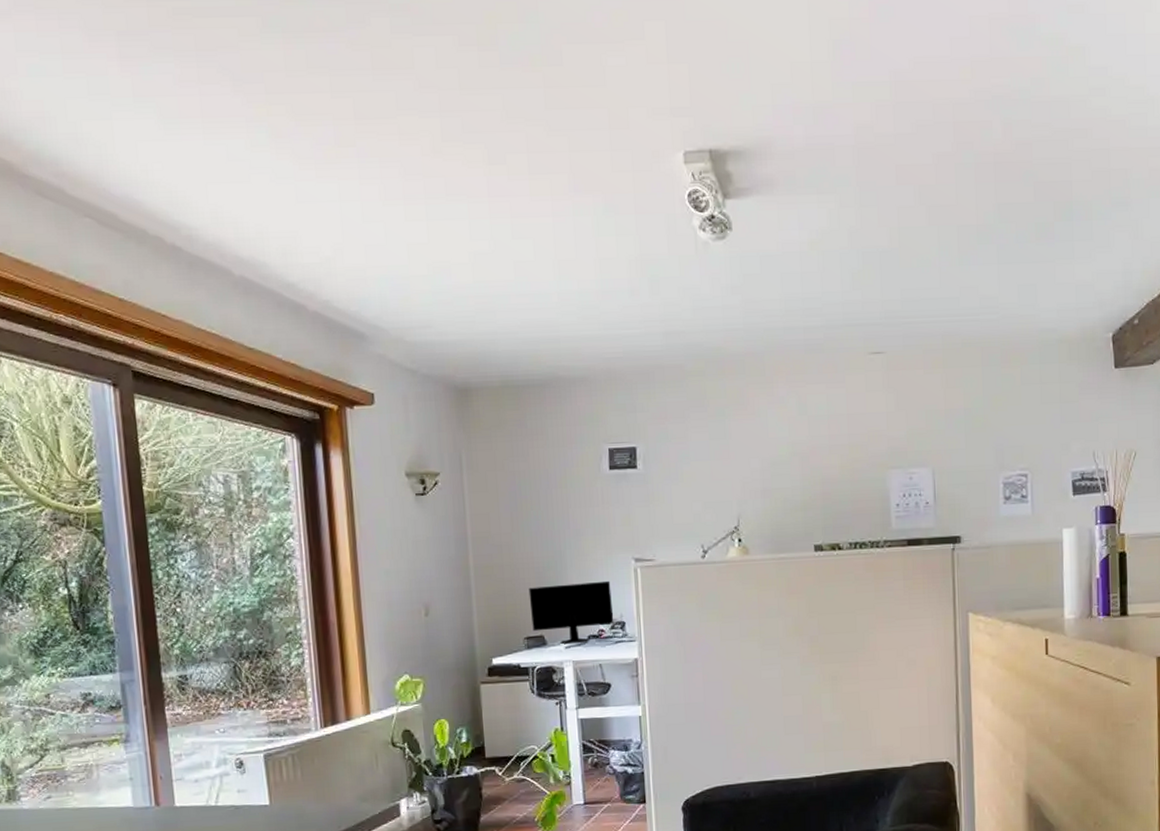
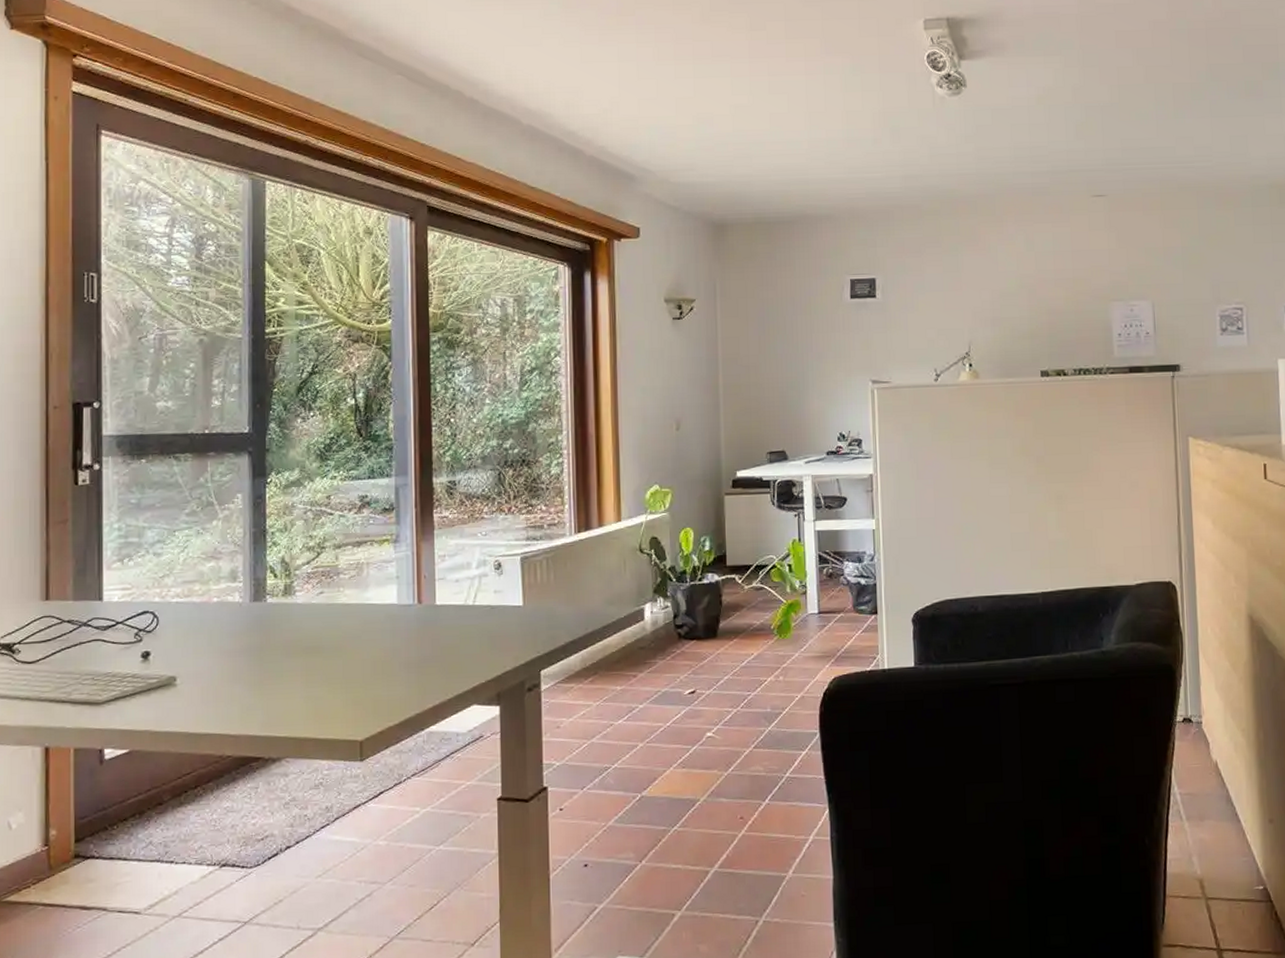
monitor: present [528,580,614,645] -> none [772,400,852,460]

